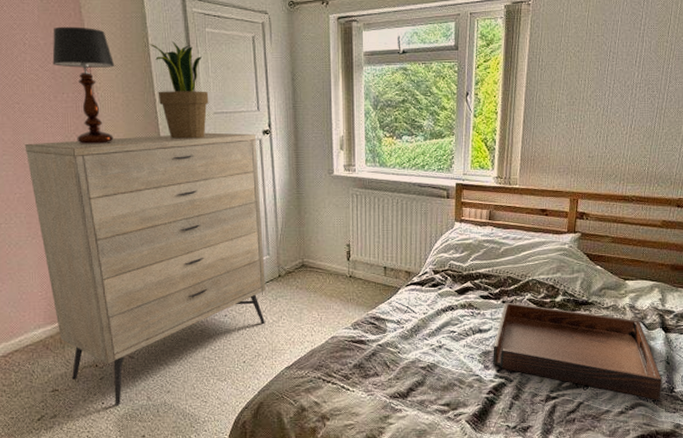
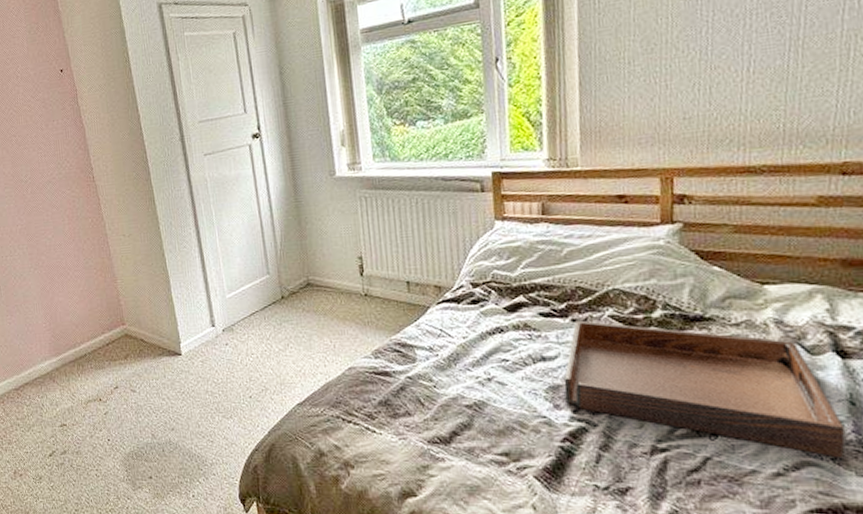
dresser: present [24,132,265,405] -> none [22,140,271,442]
table lamp: present [52,26,115,145] -> none [40,51,102,171]
potted plant: present [149,41,209,139] -> none [129,52,193,155]

